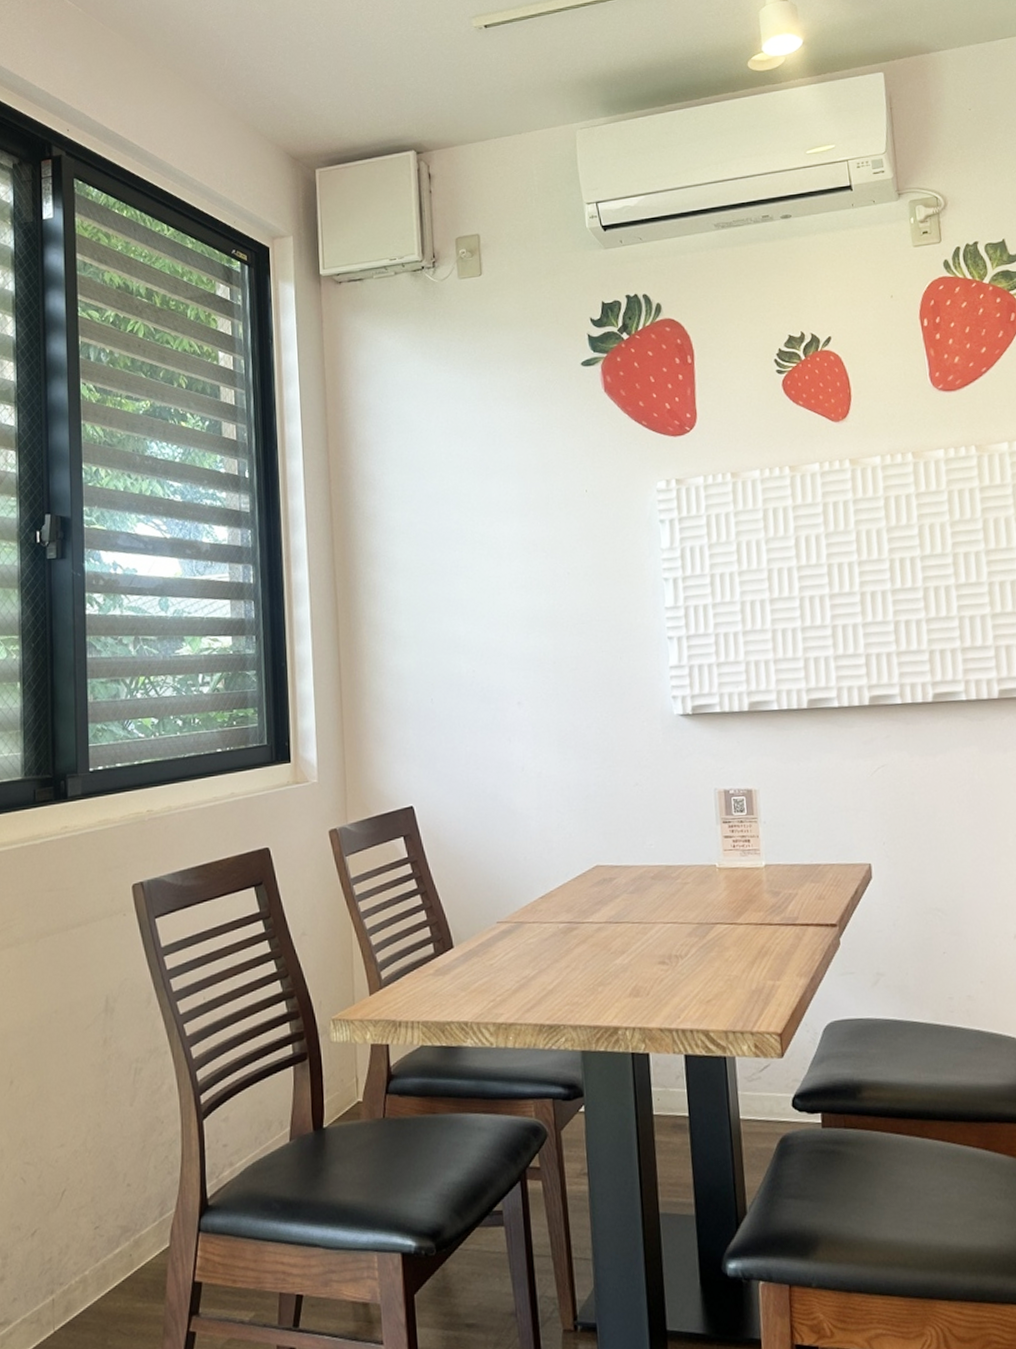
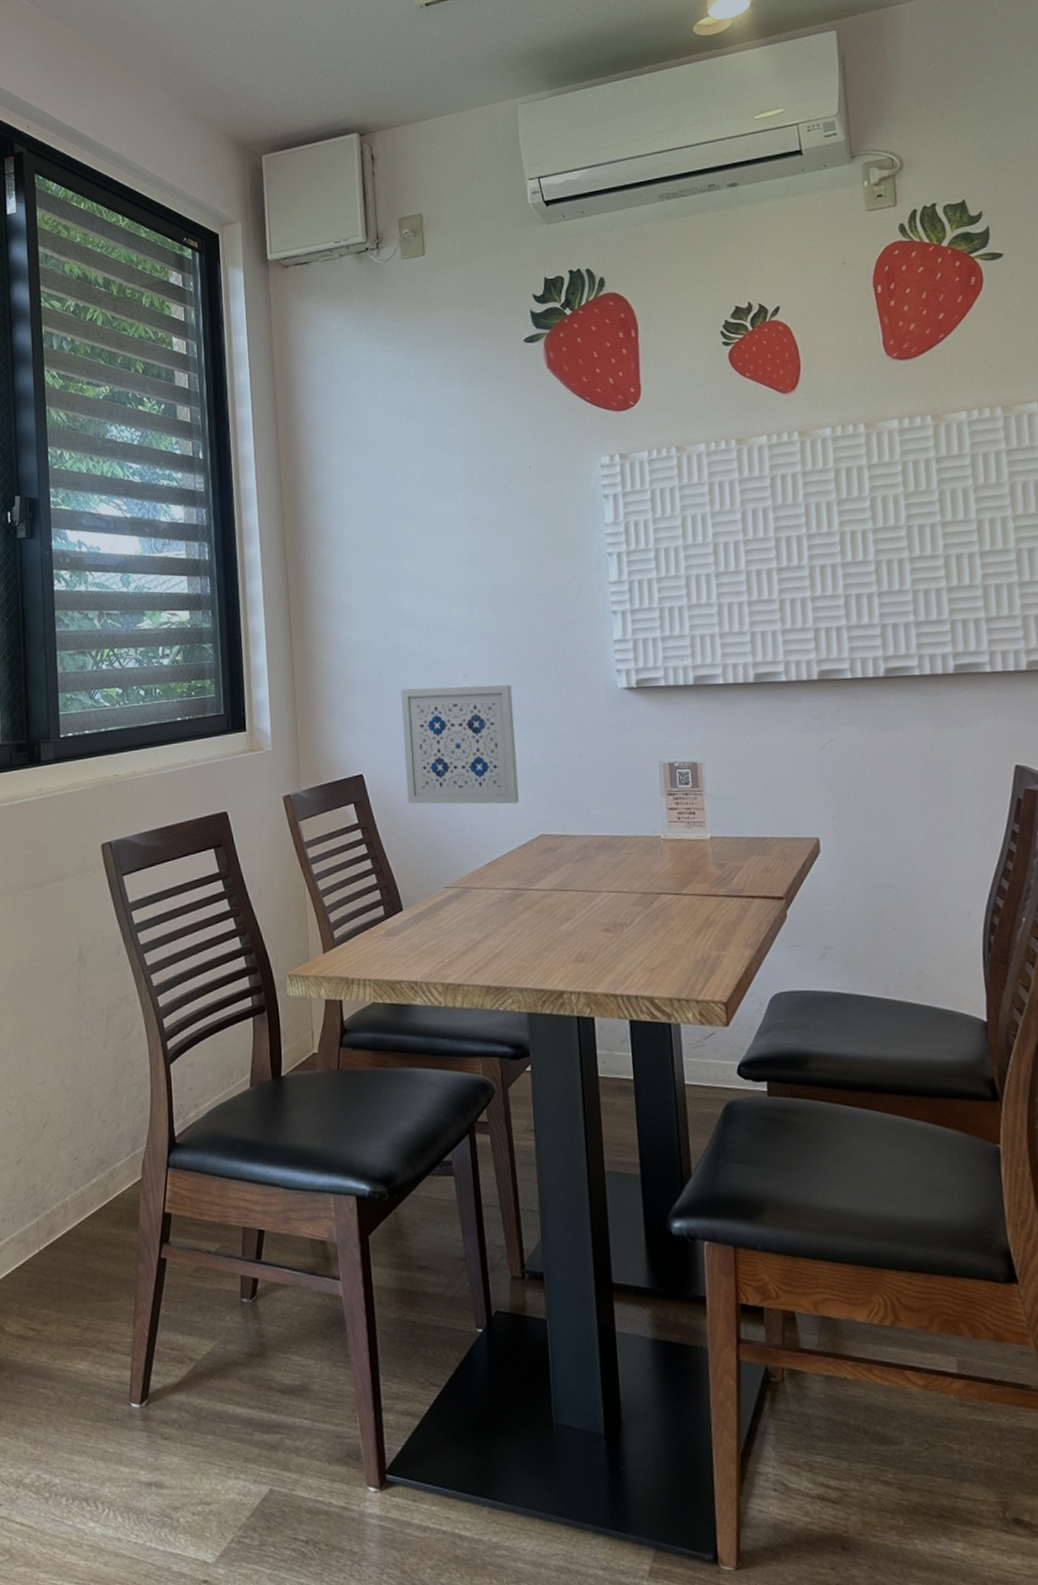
wall art: none [453,712,575,837] -> present [400,685,520,805]

